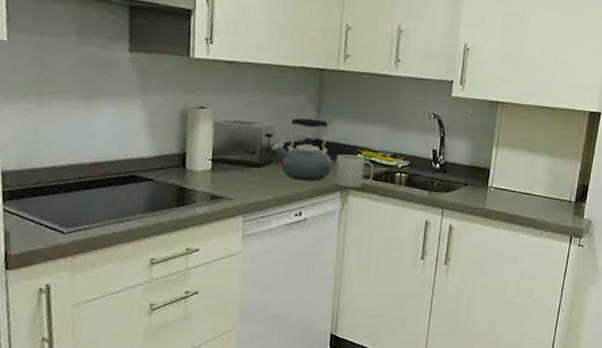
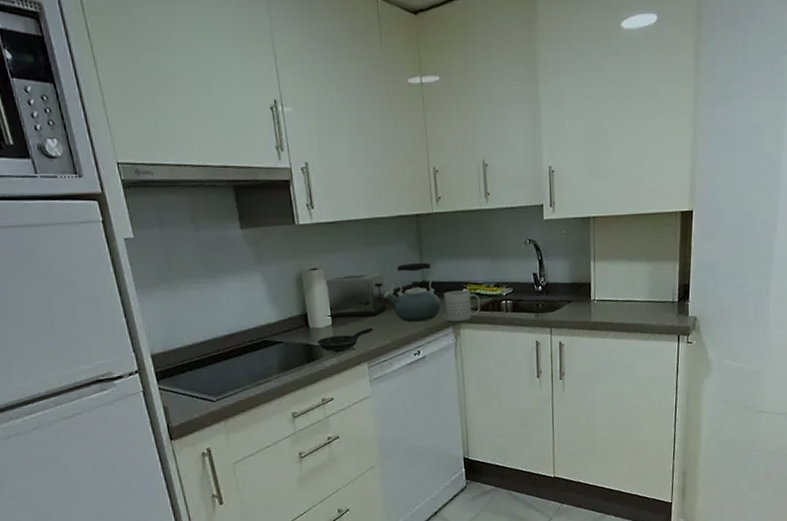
frying pan: none [191,179,256,199] -> present [317,328,374,351]

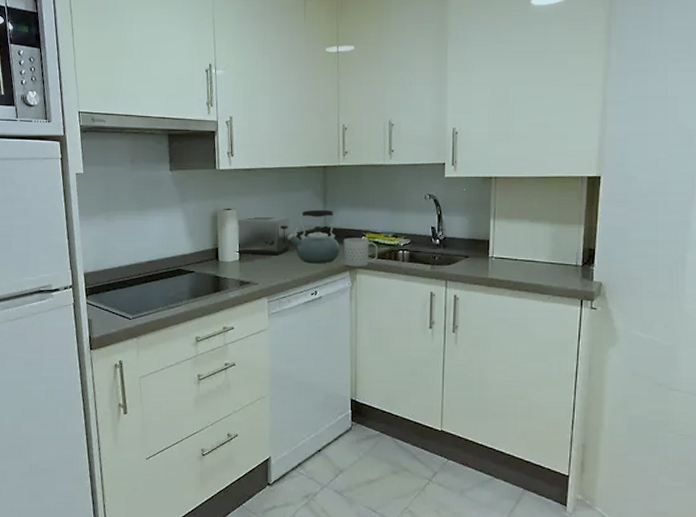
frying pan: present [317,328,374,351] -> none [224,266,276,284]

